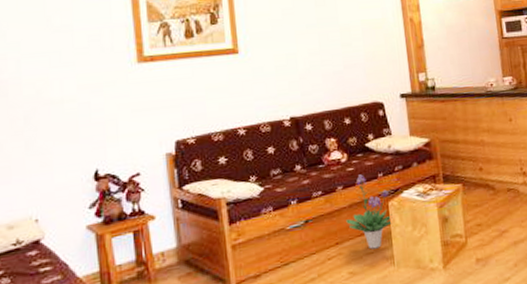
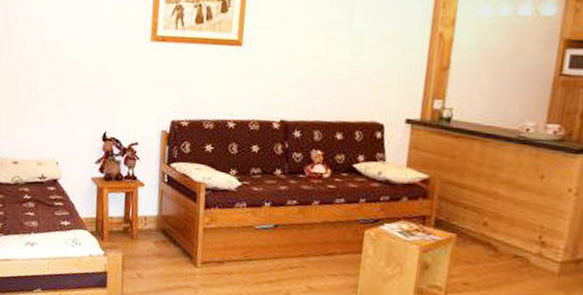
potted plant: present [346,174,393,249] -> none [315,194,367,273]

